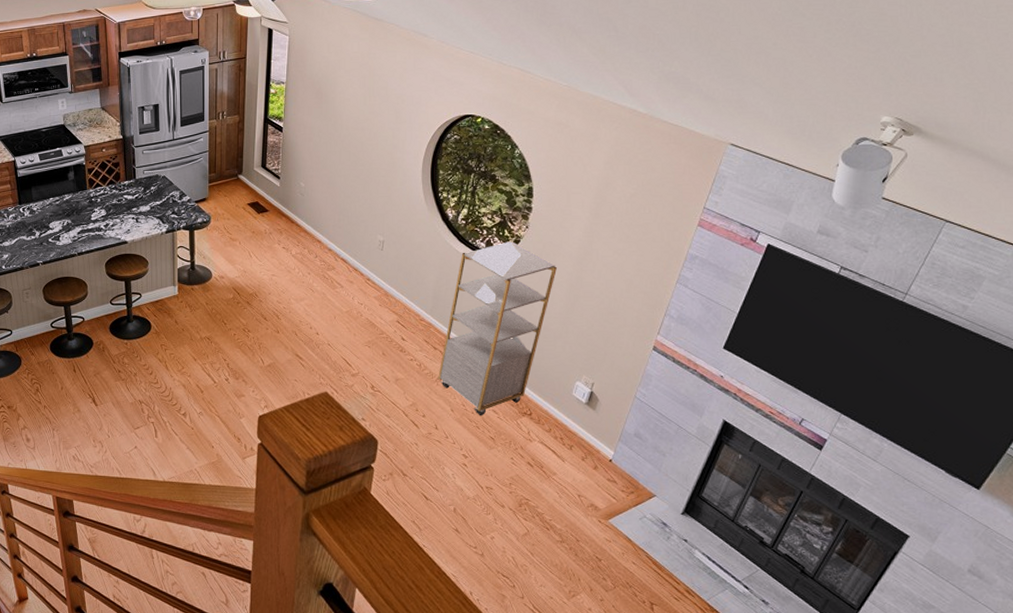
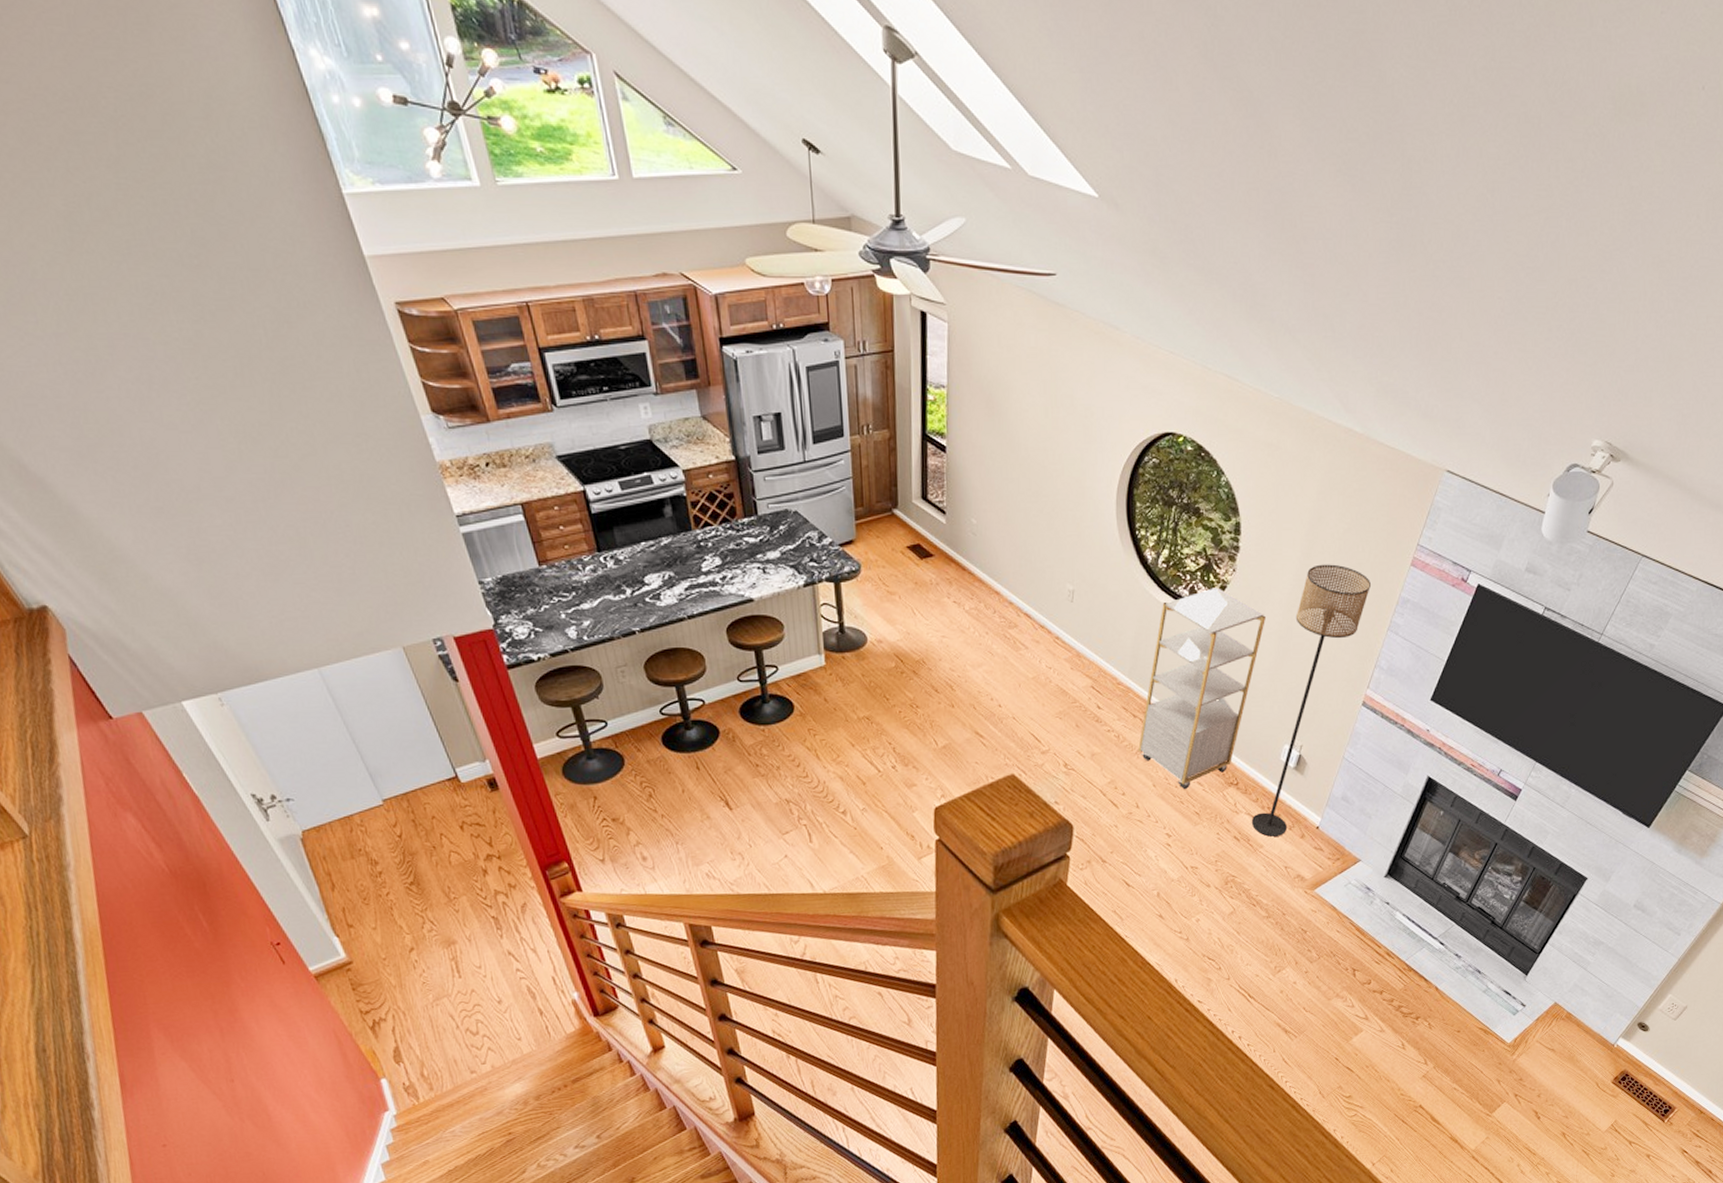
floor lamp: none [544,223,658,466] -> present [1251,564,1370,837]

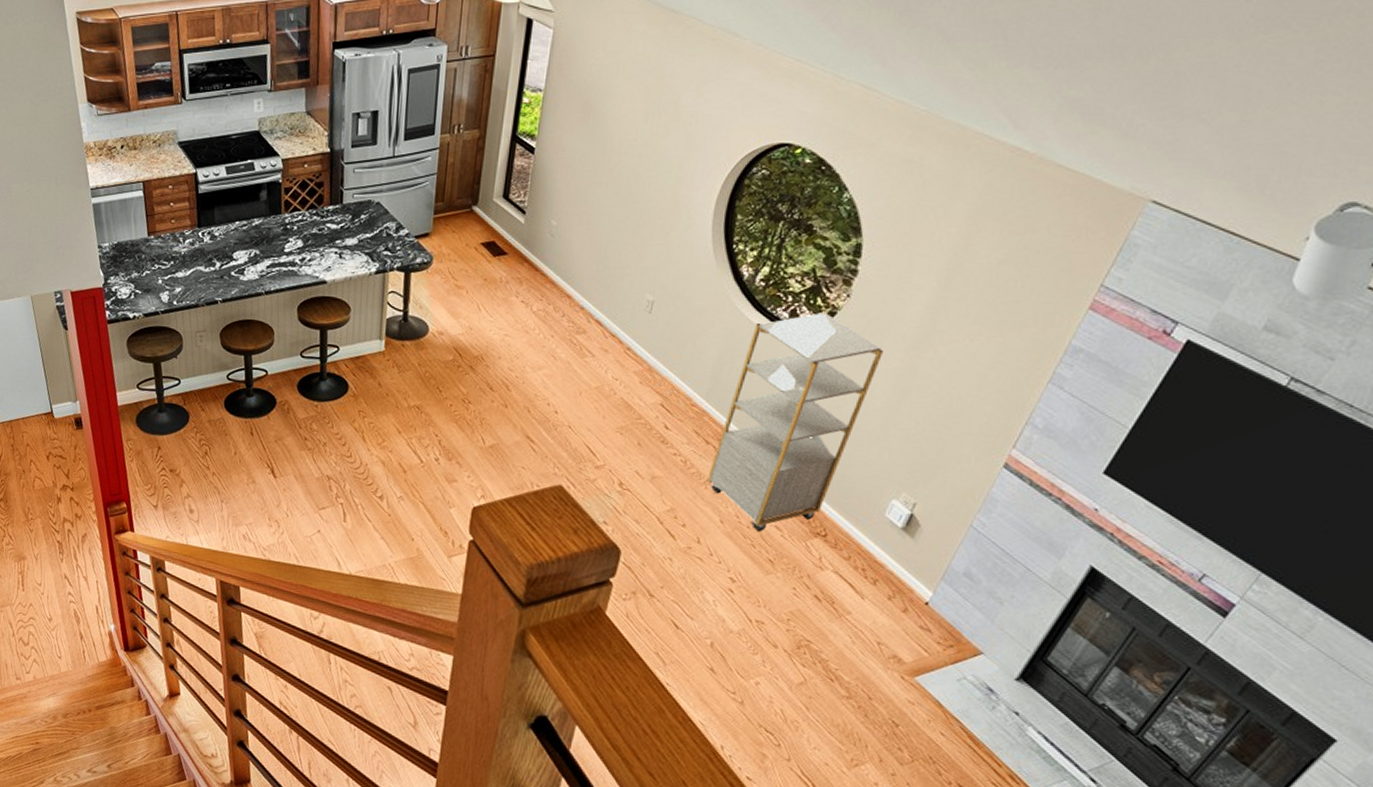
floor lamp: present [1251,564,1370,837] -> none [838,298,1030,605]

